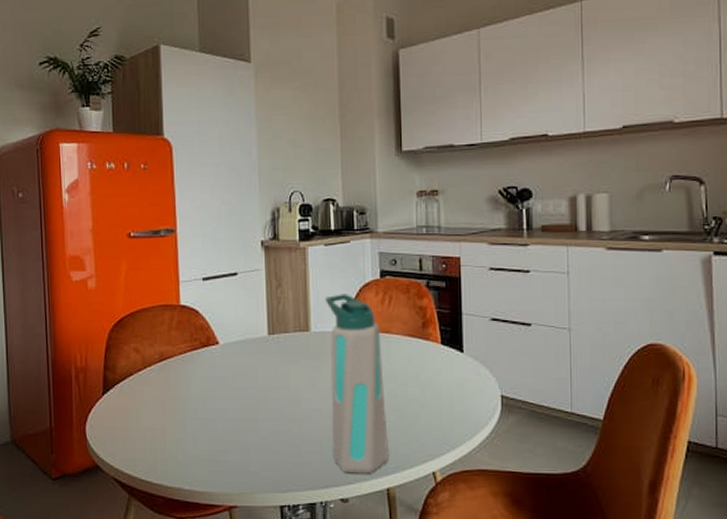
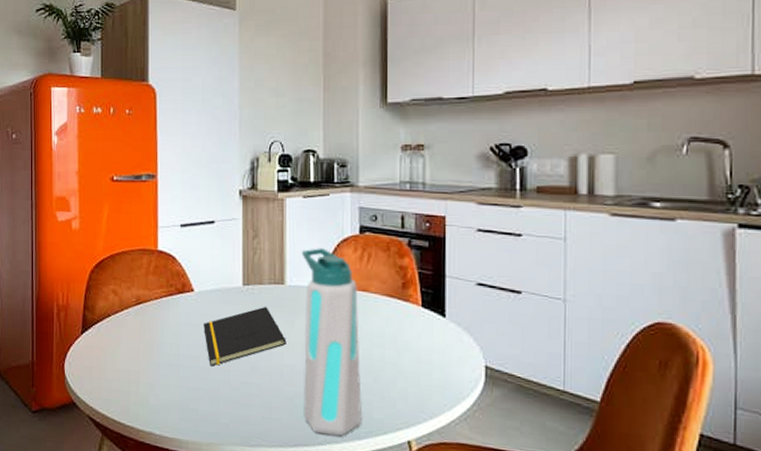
notepad: none [230,353,313,417] -> present [204,306,286,367]

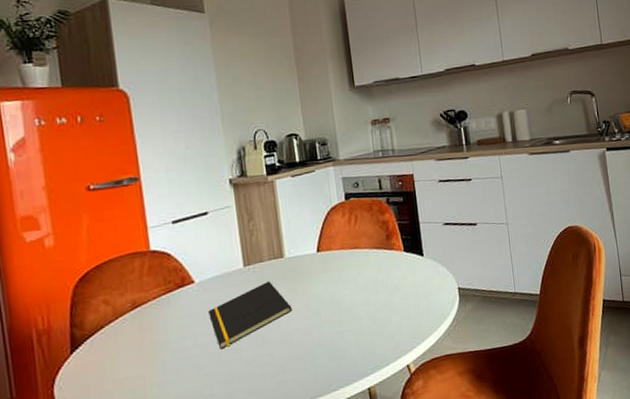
water bottle: present [301,248,361,436] -> none [295,218,367,381]

